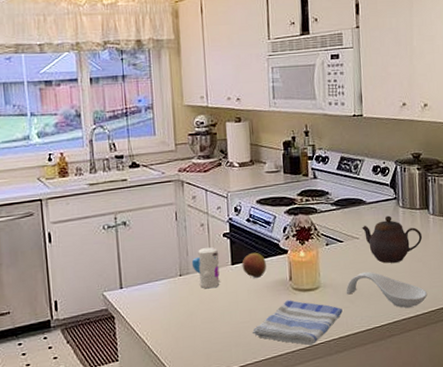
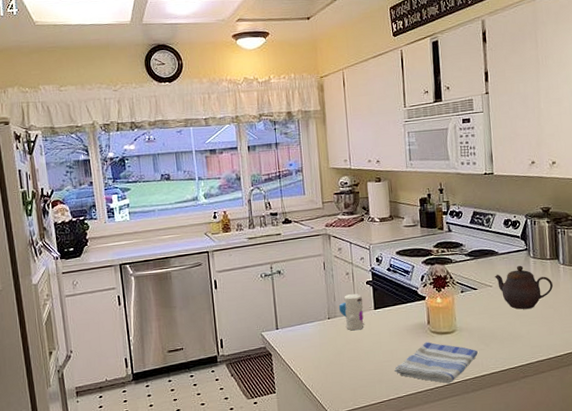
apple: present [242,252,266,278] -> none [384,298,406,322]
spoon rest: present [346,271,428,308] -> none [480,317,560,351]

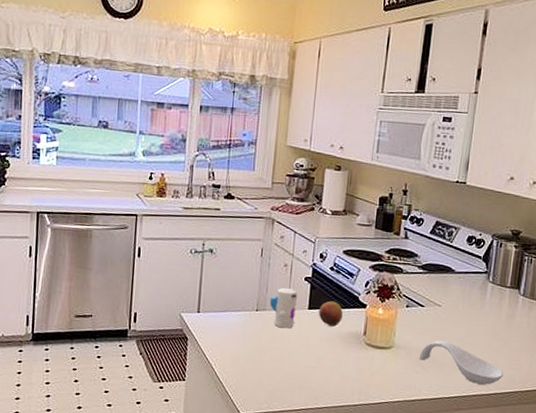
apple: none [384,298,406,322] -> present [318,301,343,326]
dish towel: present [394,342,478,384] -> none [318,354,412,403]
spoon rest: none [480,317,560,351] -> present [419,340,504,385]
teapot: present [495,265,554,310] -> none [446,288,509,337]

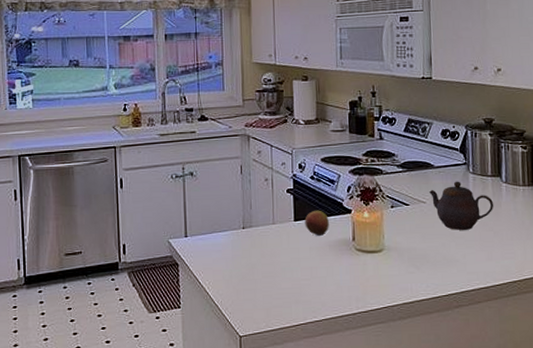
toy: present [269,288,298,329] -> none [254,202,282,243]
spoon rest: present [419,340,504,385] -> none [411,237,499,278]
teapot: none [446,288,509,337] -> present [429,181,494,230]

